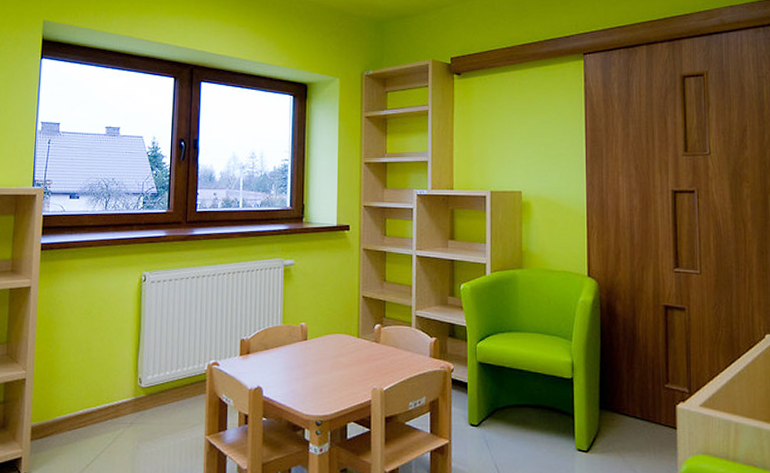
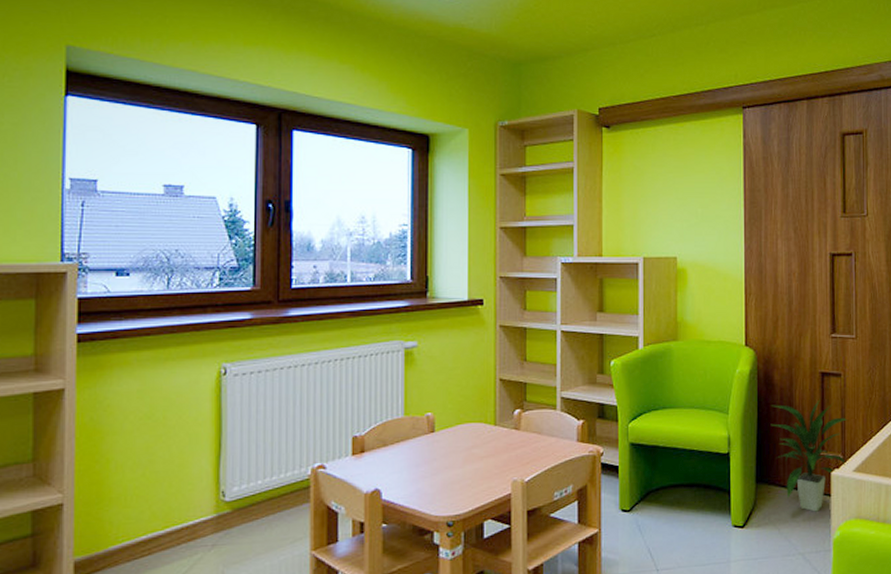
indoor plant: none [614,332,694,444] -> present [770,399,848,512]

